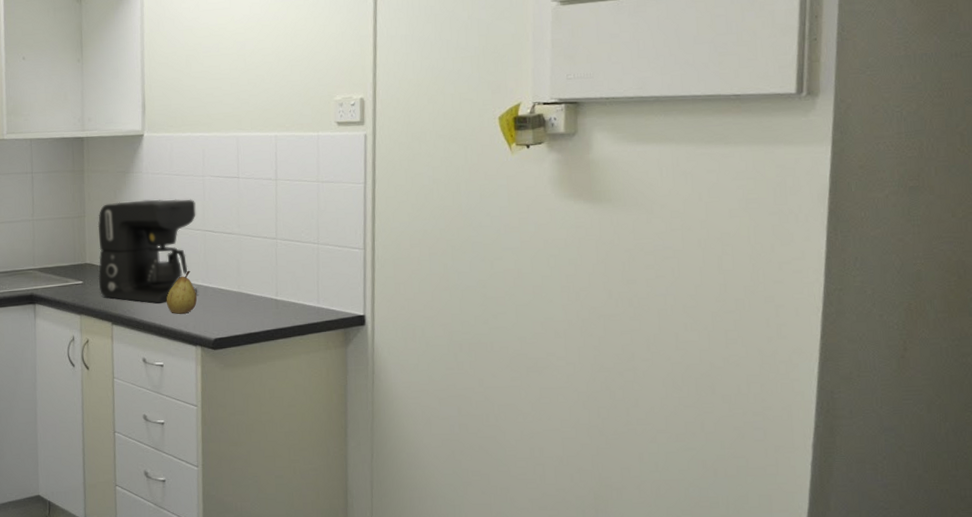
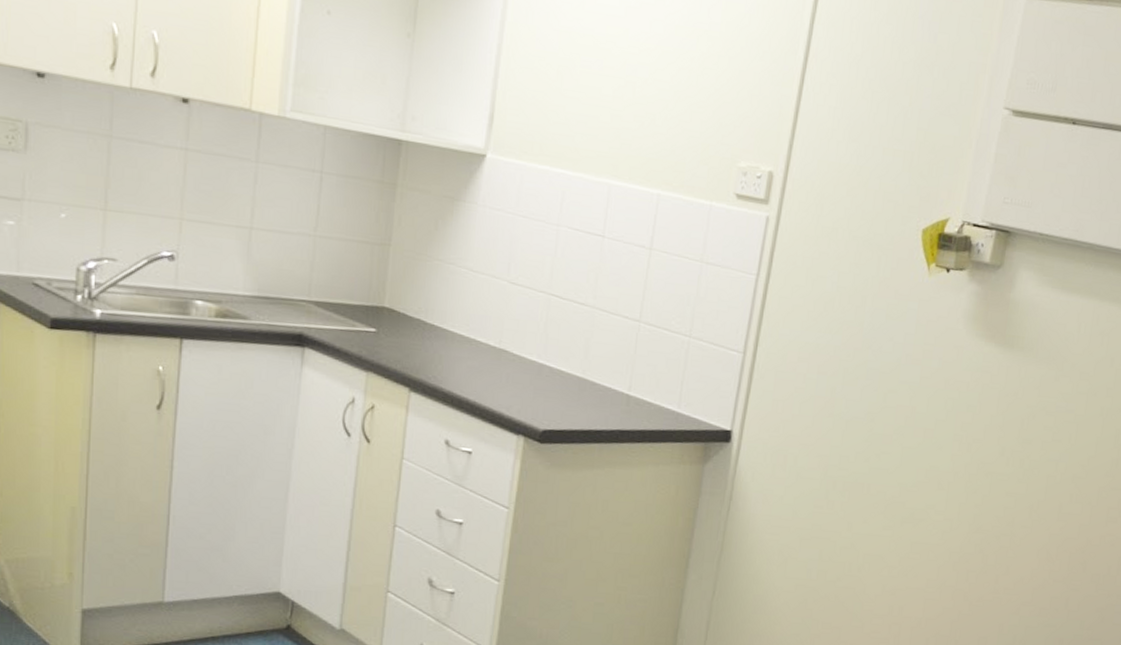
coffee maker: present [97,199,198,304] -> none [398,235,543,375]
fruit: present [166,270,198,314] -> none [486,340,529,393]

